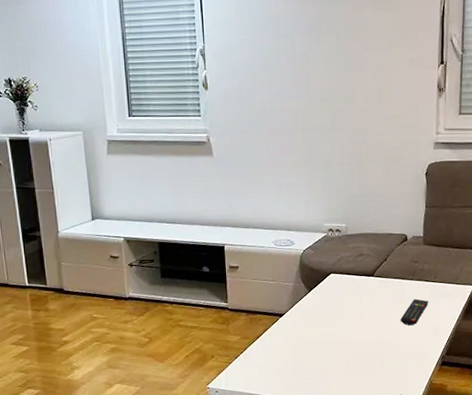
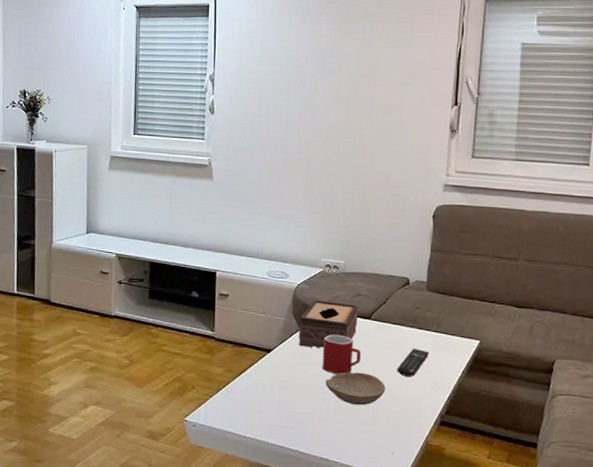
tissue box: none [307,263,362,308] -> present [298,300,358,348]
mug: none [331,293,367,331] -> present [322,334,362,375]
bowl: none [335,326,391,356] -> present [325,372,386,406]

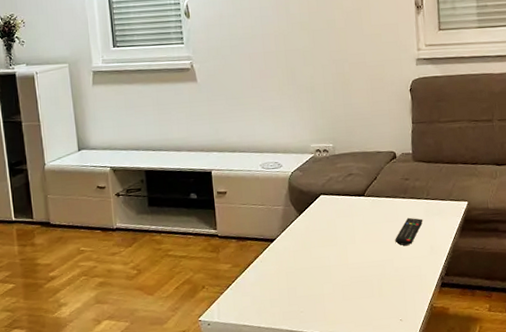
tissue box: present [298,300,358,348] -> none [297,184,353,232]
mug: present [322,334,362,375] -> none [322,215,361,254]
bowl: present [325,372,386,406] -> none [329,248,387,281]

